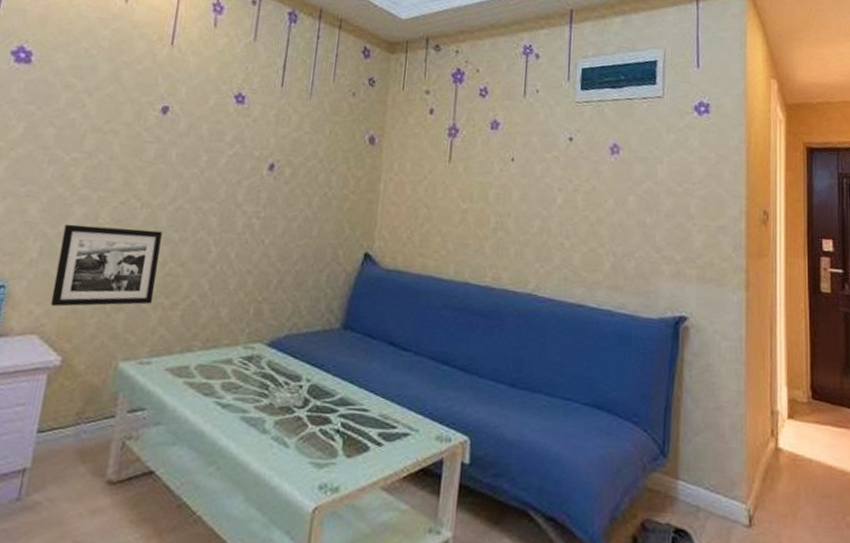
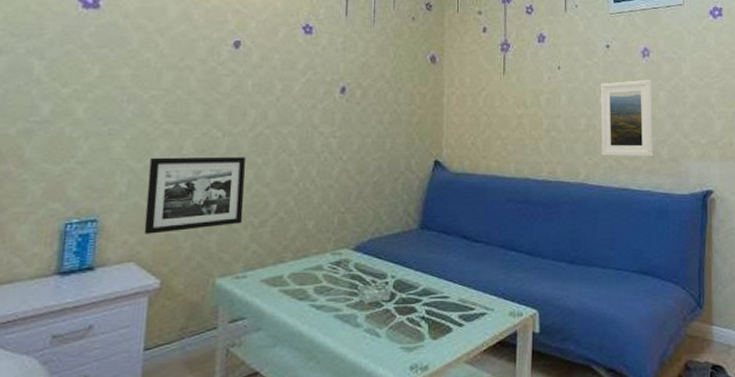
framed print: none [556,180,621,270] -> present [600,79,653,157]

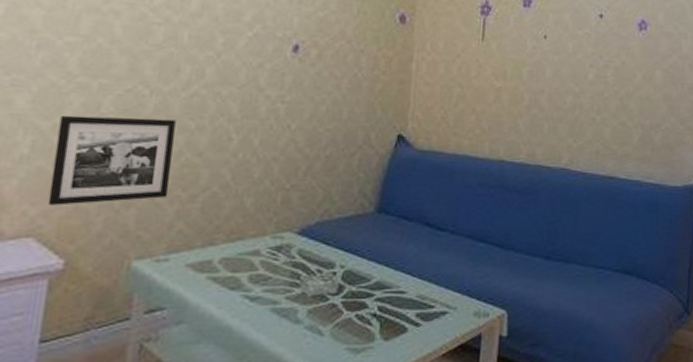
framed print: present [600,79,653,157] -> none [588,55,648,142]

